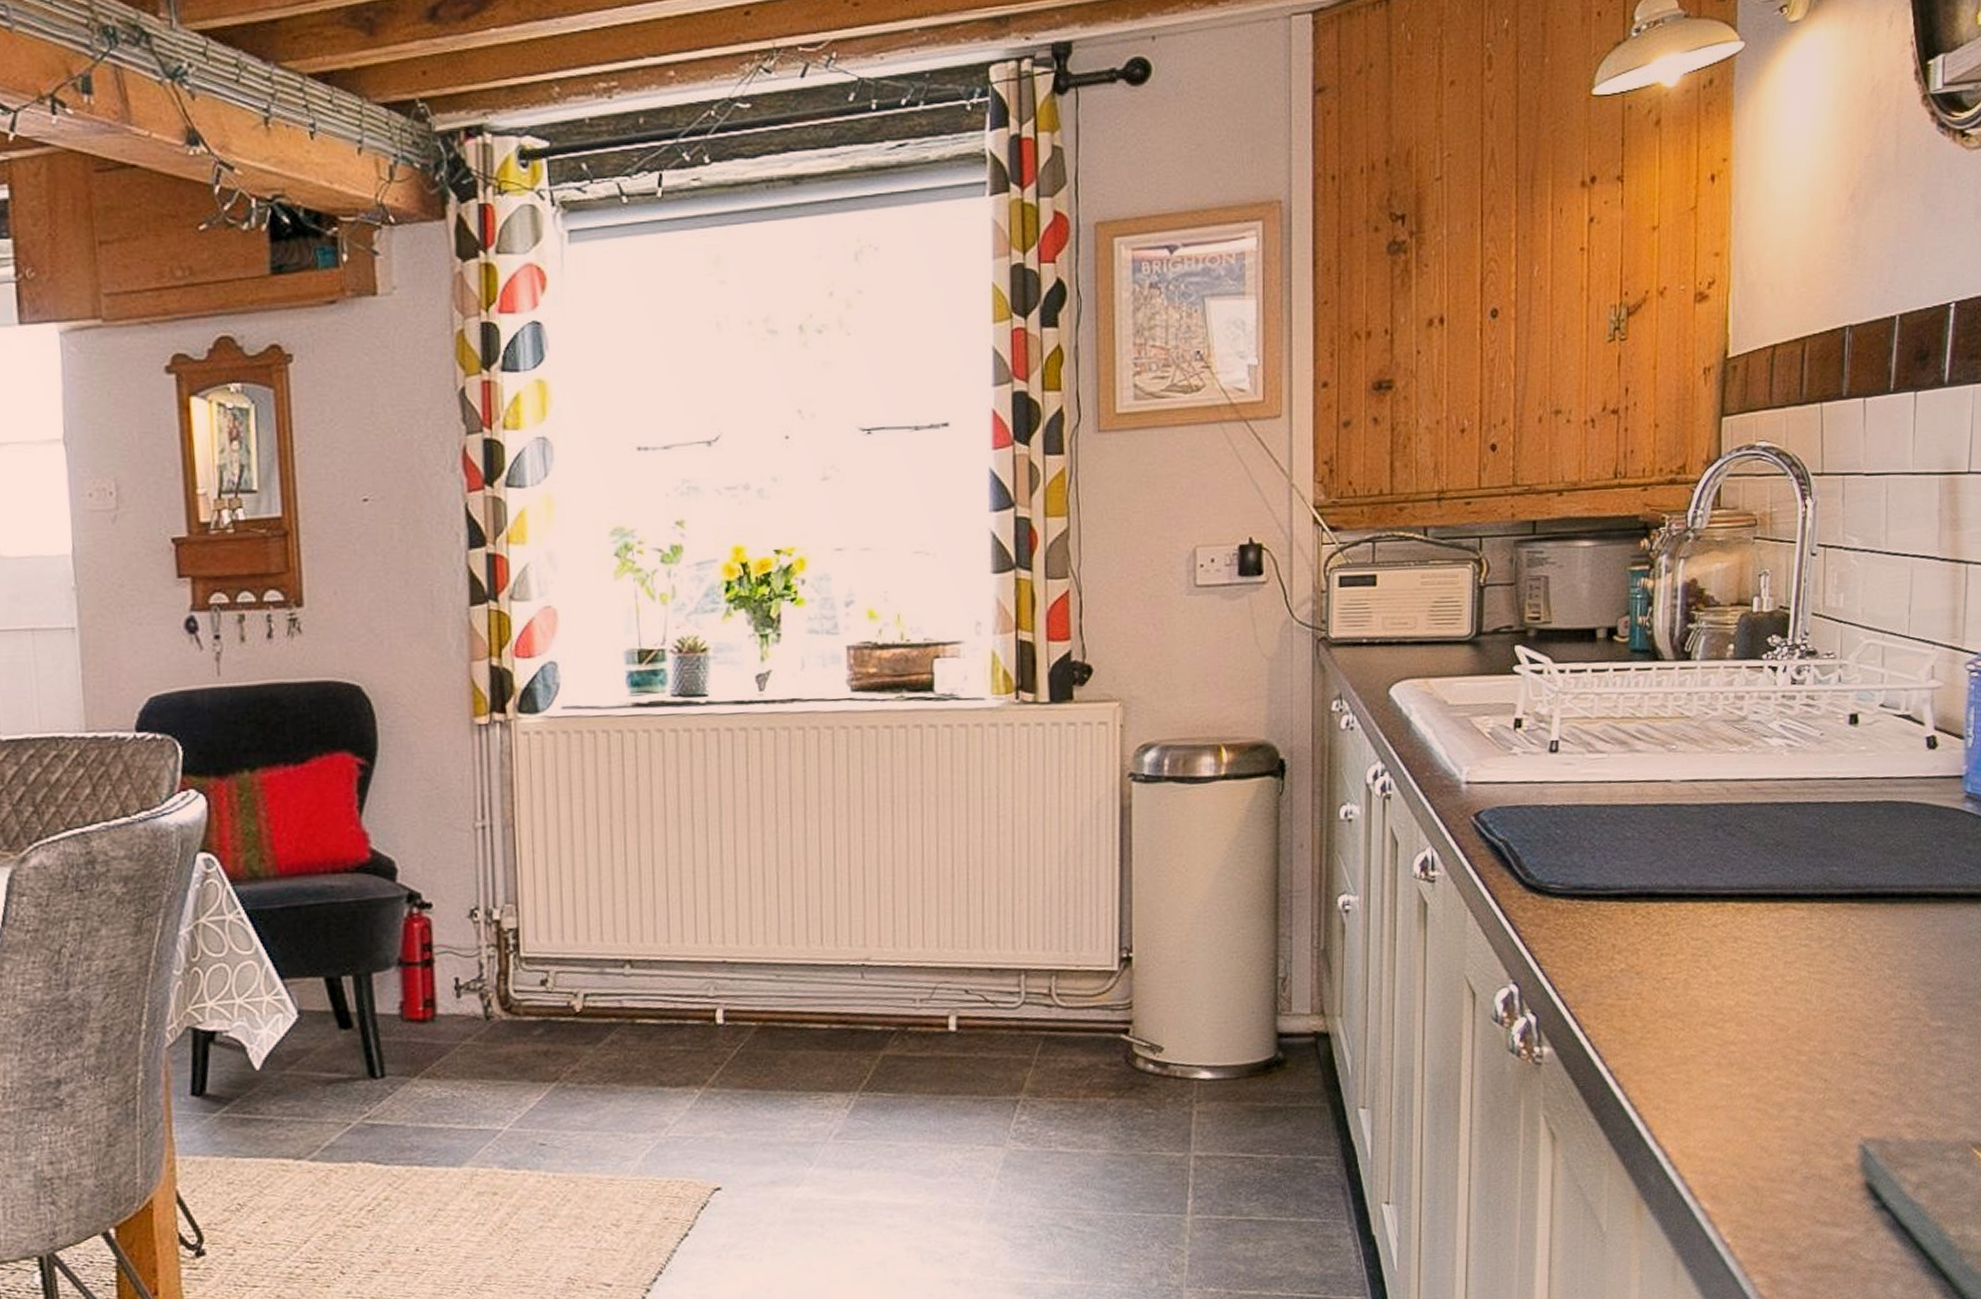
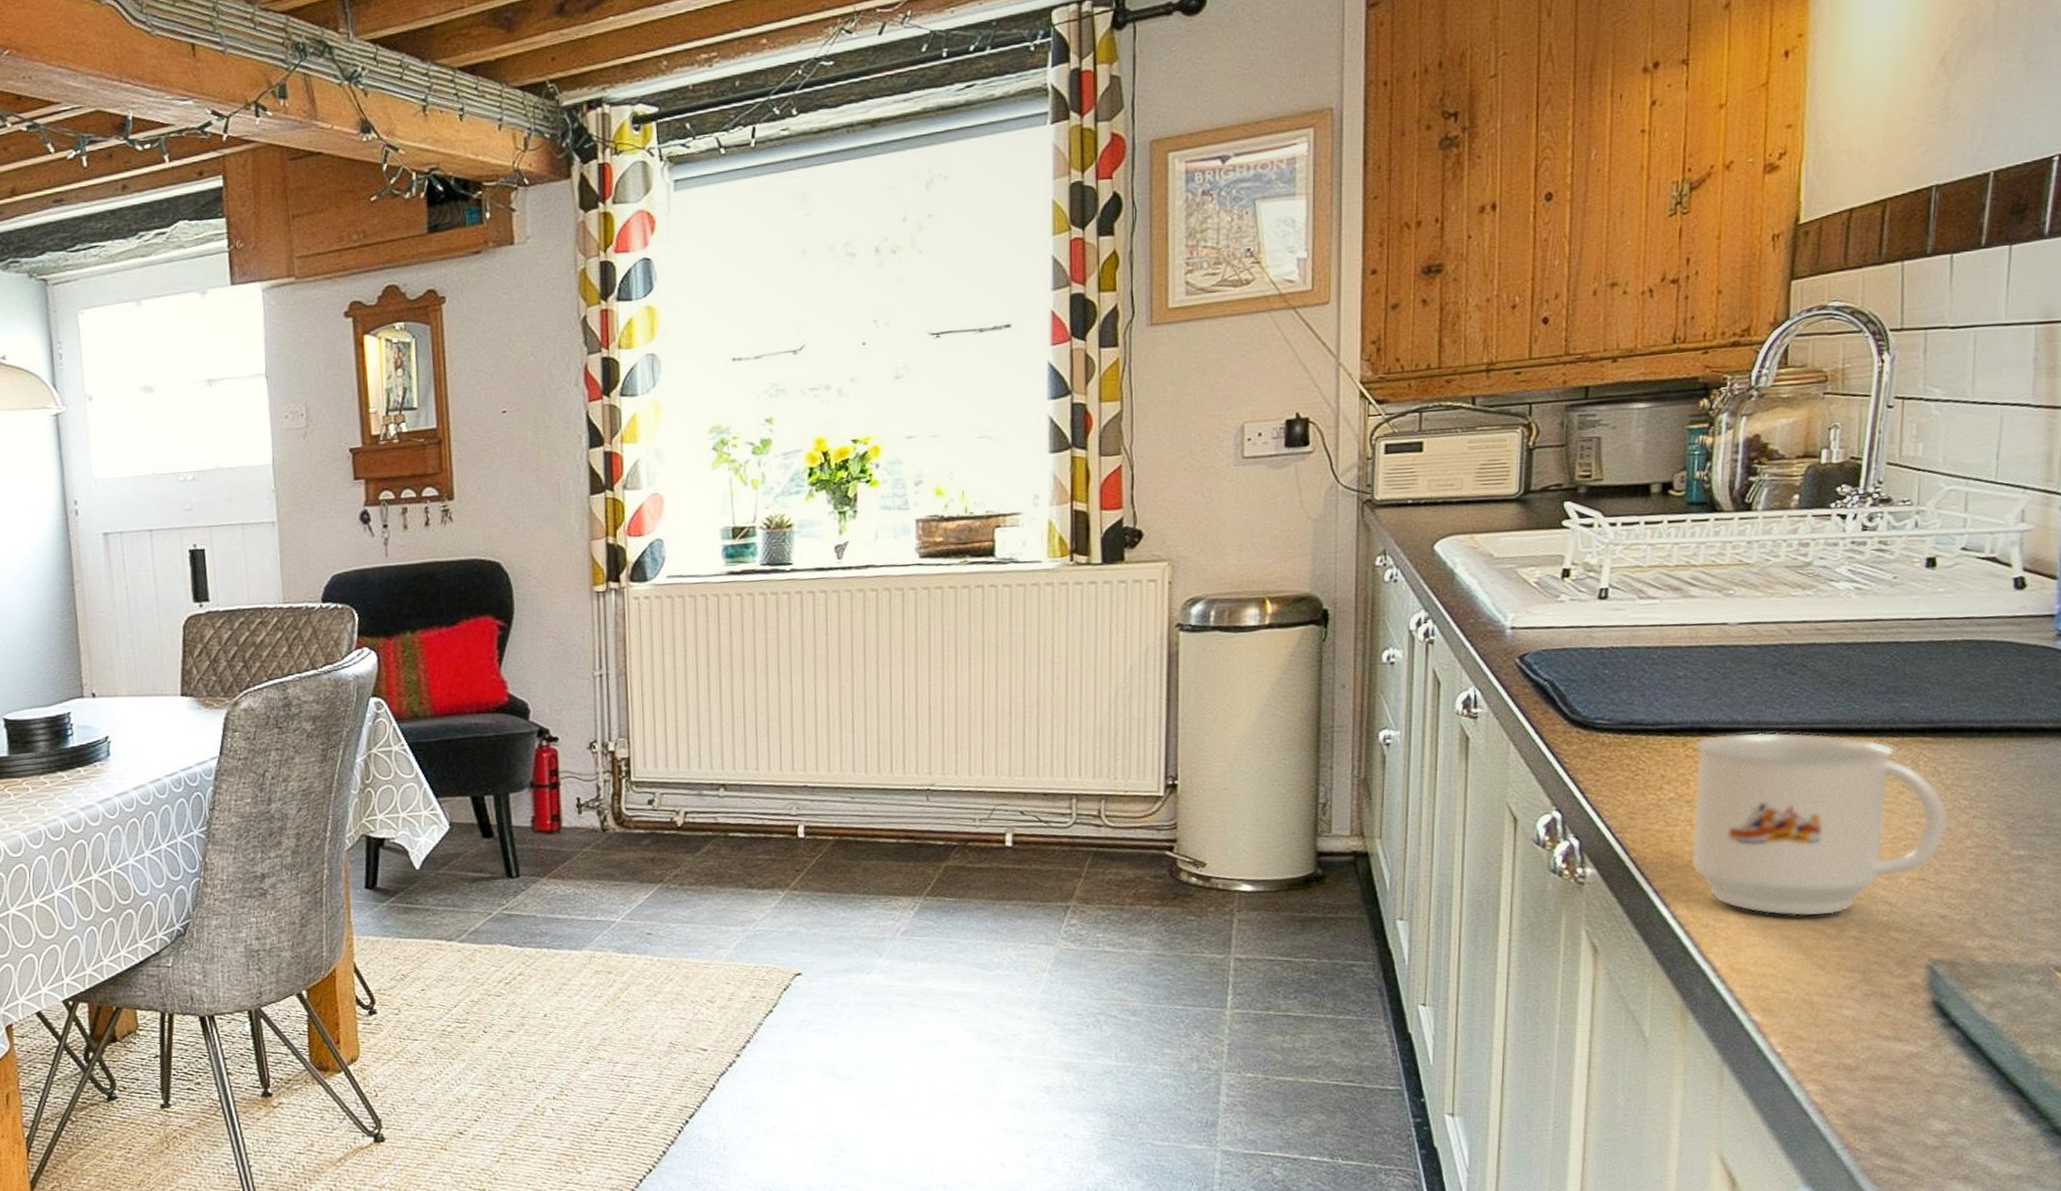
mug: none [1642,897,1875,1096] -> present [1691,732,1949,917]

